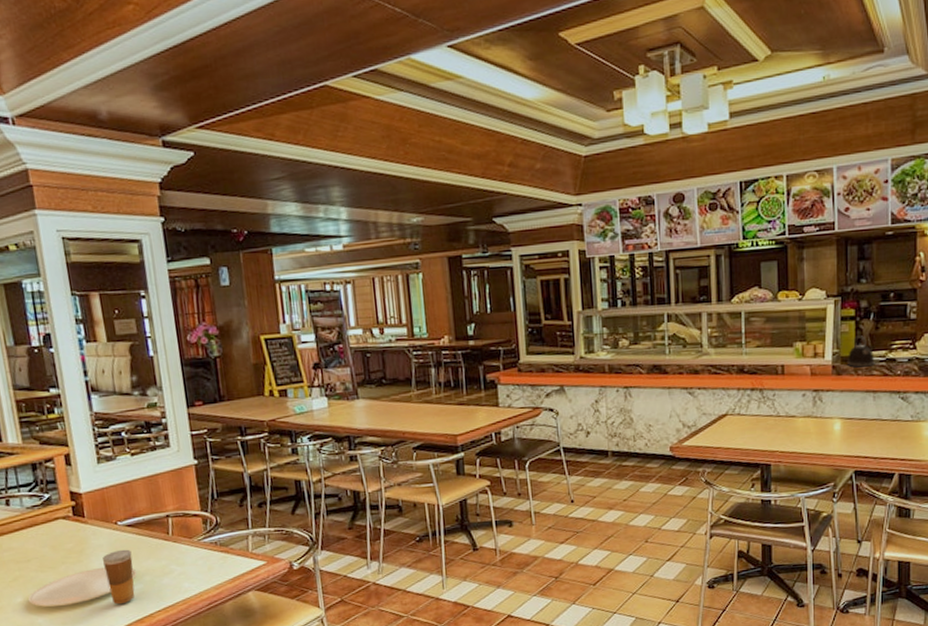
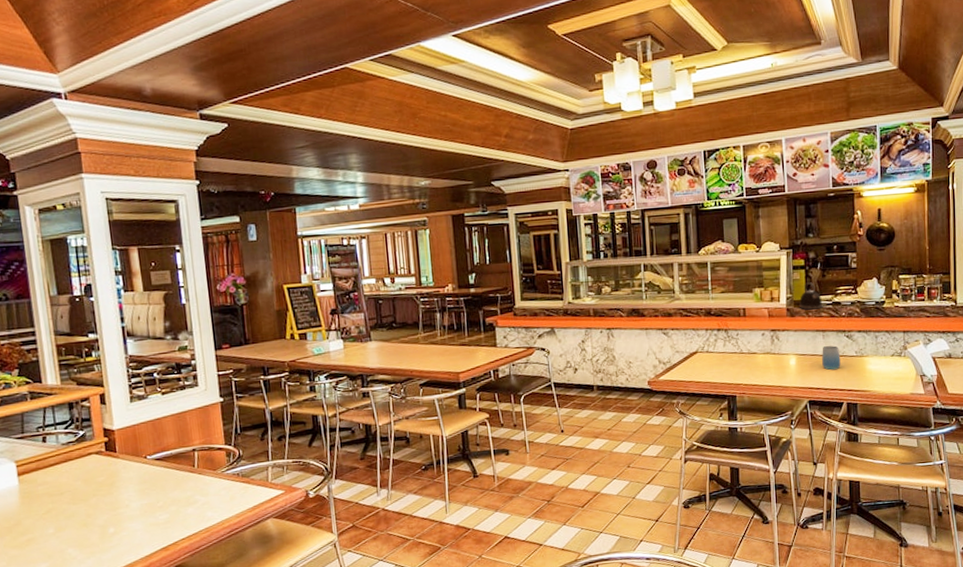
plate: present [27,567,137,608] -> none [59,498,164,538]
beverage cup: present [103,549,135,605] -> none [132,481,161,534]
cup: none [870,408,893,437] -> present [821,345,841,371]

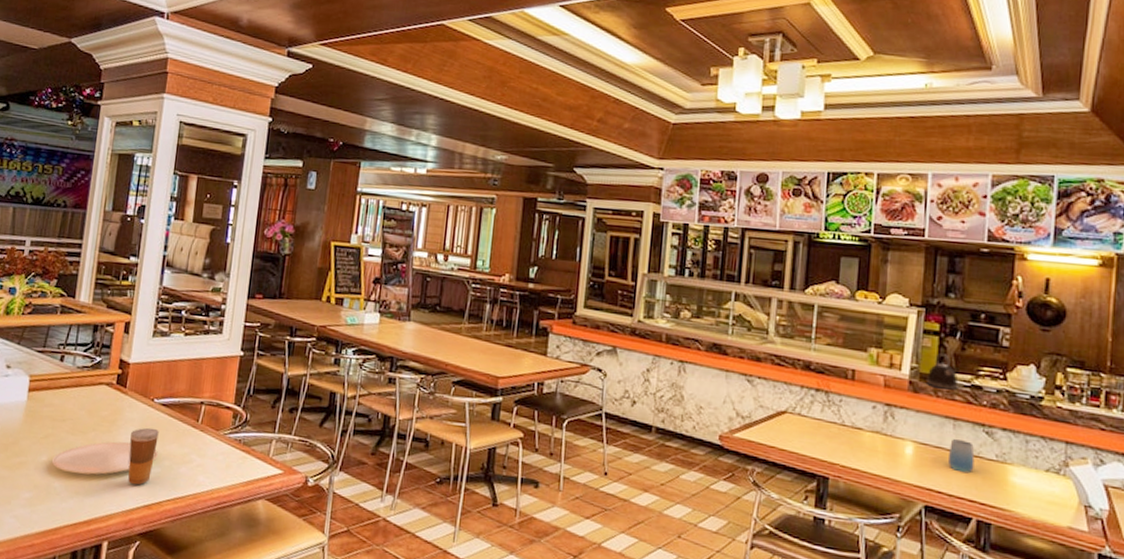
plate: none [59,498,164,538] -> present [51,441,159,475]
beverage cup: none [132,481,161,534] -> present [128,427,159,485]

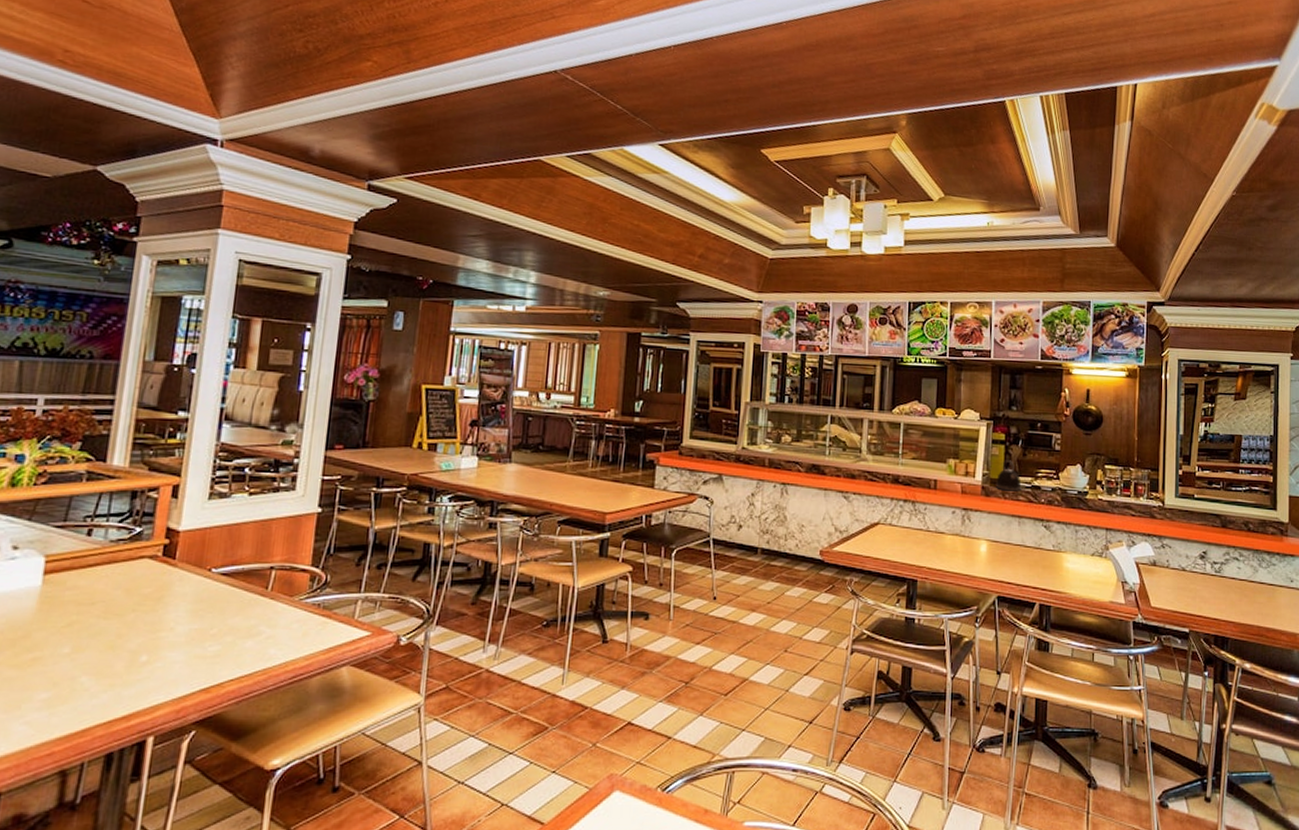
plate: present [51,441,159,475] -> none [76,620,219,664]
beverage cup: present [128,427,159,485] -> none [179,601,219,668]
cup: present [947,439,975,474] -> none [1014,535,1036,564]

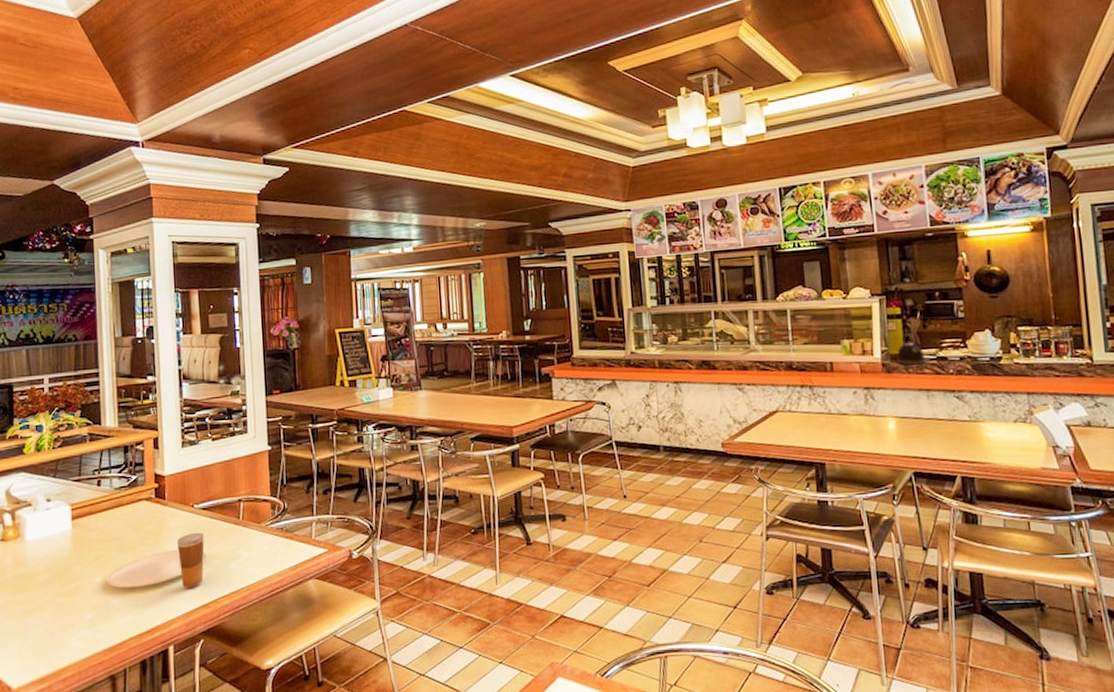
plate: none [76,620,219,664] -> present [106,549,207,589]
beverage cup: none [179,601,219,668] -> present [177,532,204,588]

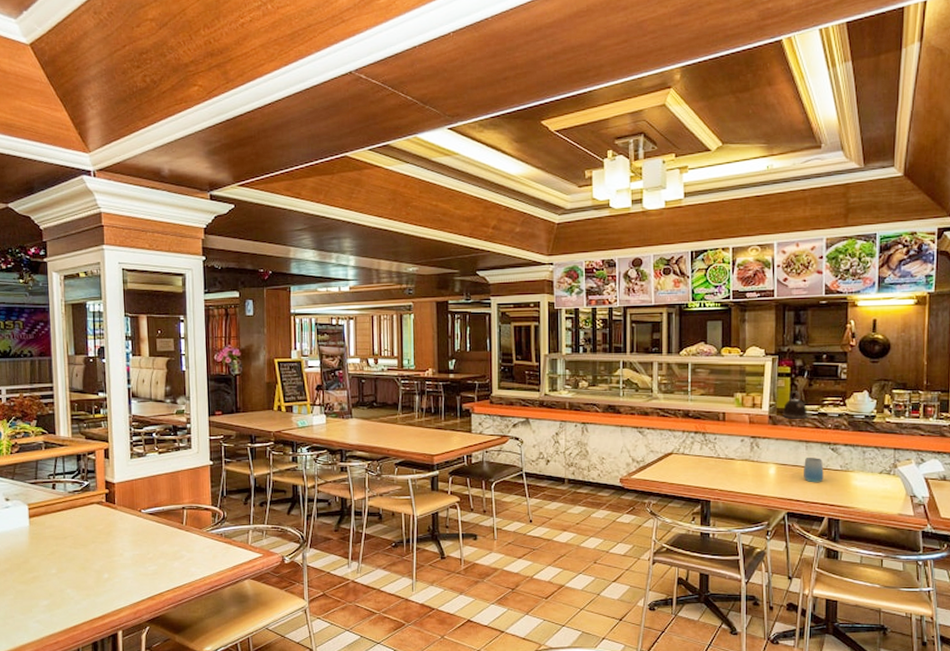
plate: present [106,549,207,589] -> none [60,548,153,580]
beverage cup: present [177,532,204,588] -> none [126,534,151,582]
cup: none [926,408,951,437] -> present [803,458,824,483]

